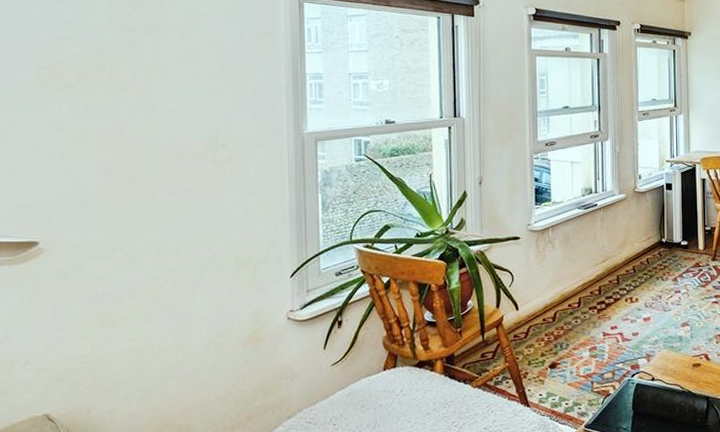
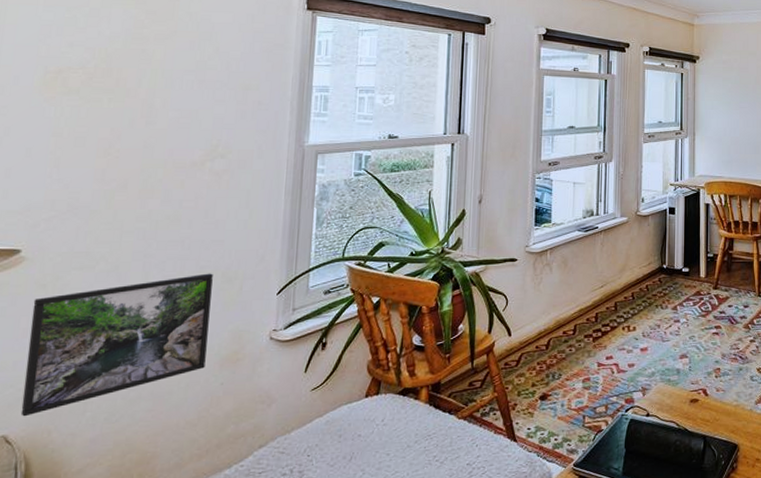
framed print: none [57,259,228,397] -> present [20,273,213,417]

